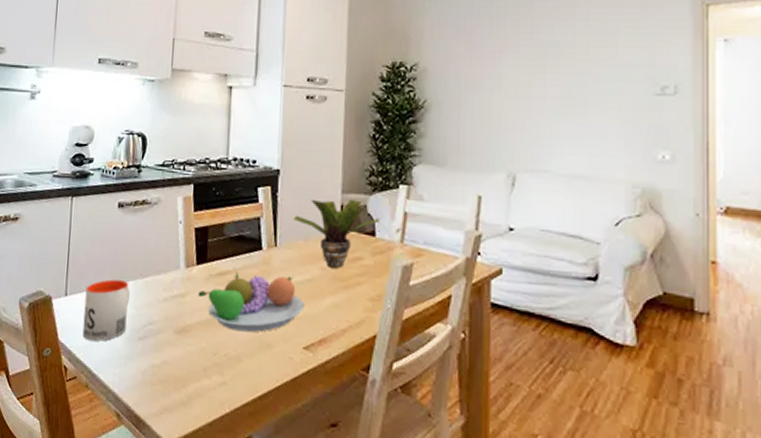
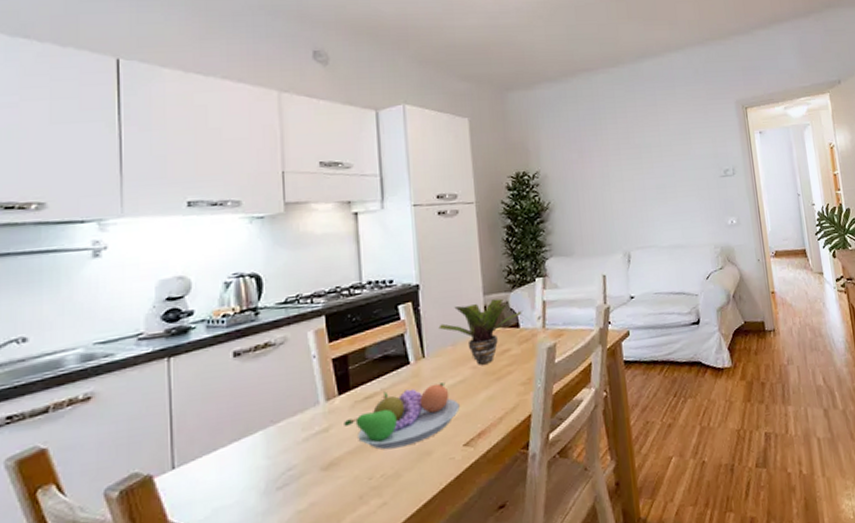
mug: present [82,279,130,341] -> none [200,432,260,510]

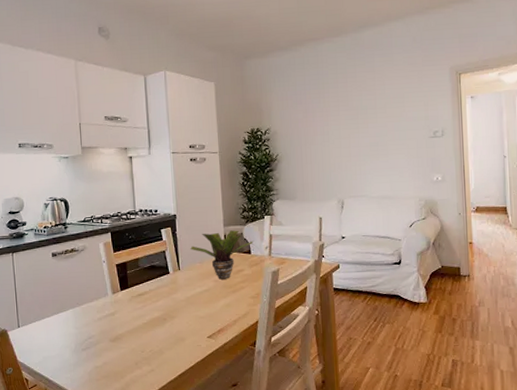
fruit bowl: present [344,382,460,450] -> none [124,290,205,333]

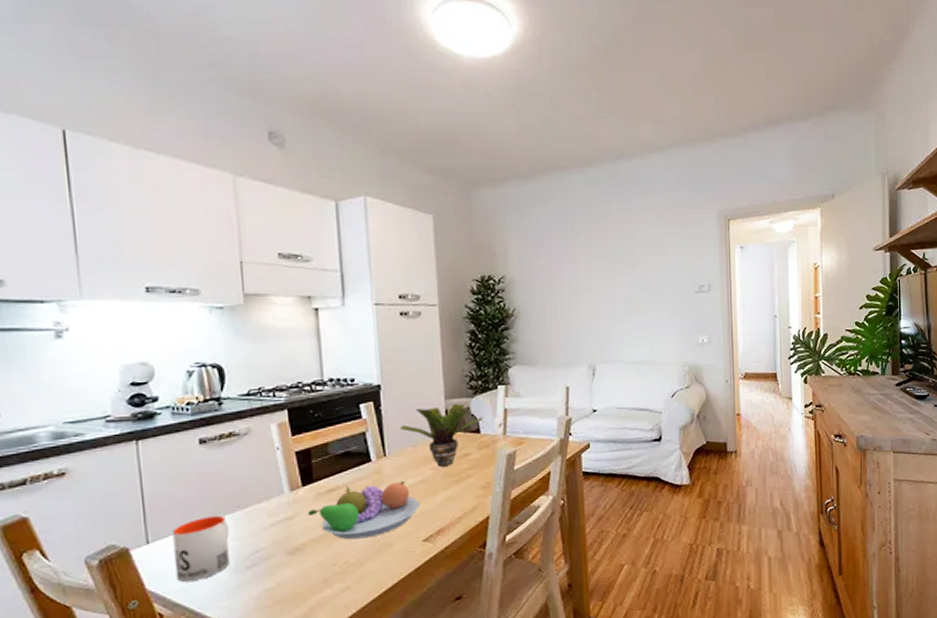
mug: none [34,310,71,357] -> present [172,516,230,582]
fruit bowl: none [124,290,205,333] -> present [308,481,420,540]

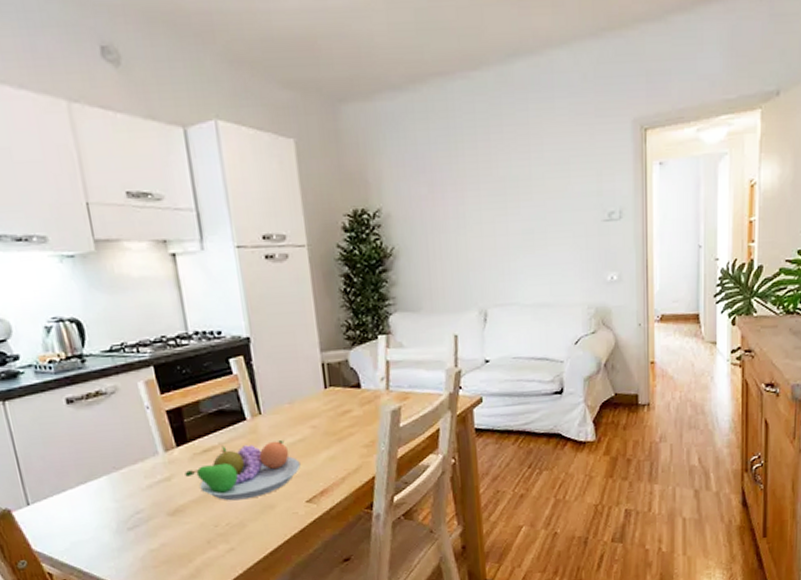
mug: present [172,516,230,582] -> none [51,477,111,543]
potted plant: present [400,404,483,467] -> none [274,356,364,425]

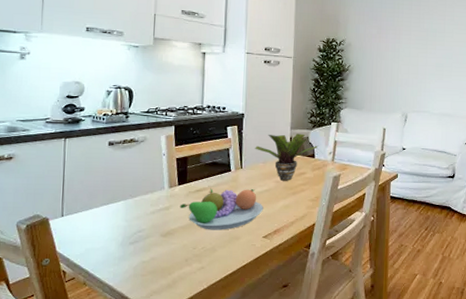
potted plant: none [274,356,364,425] -> present [255,133,318,181]

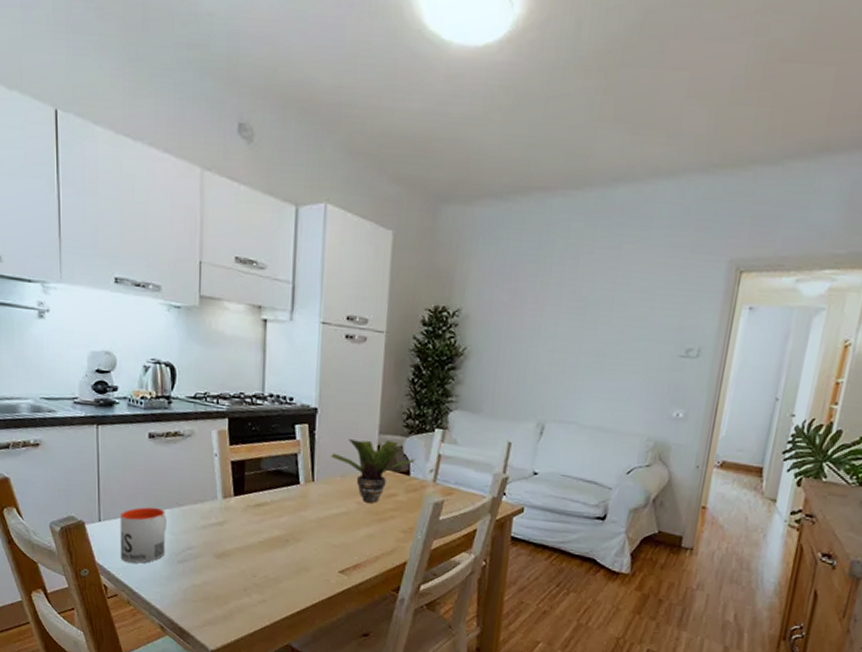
mug: none [79,201,121,249] -> present [120,507,167,564]
fruit bowl: present [180,188,263,230] -> none [236,503,340,558]

